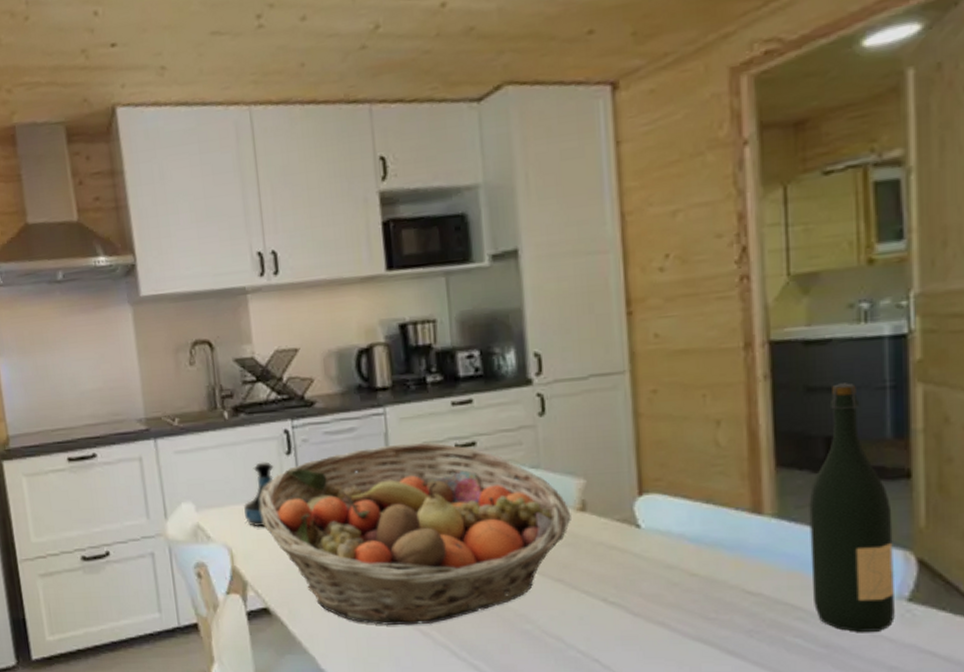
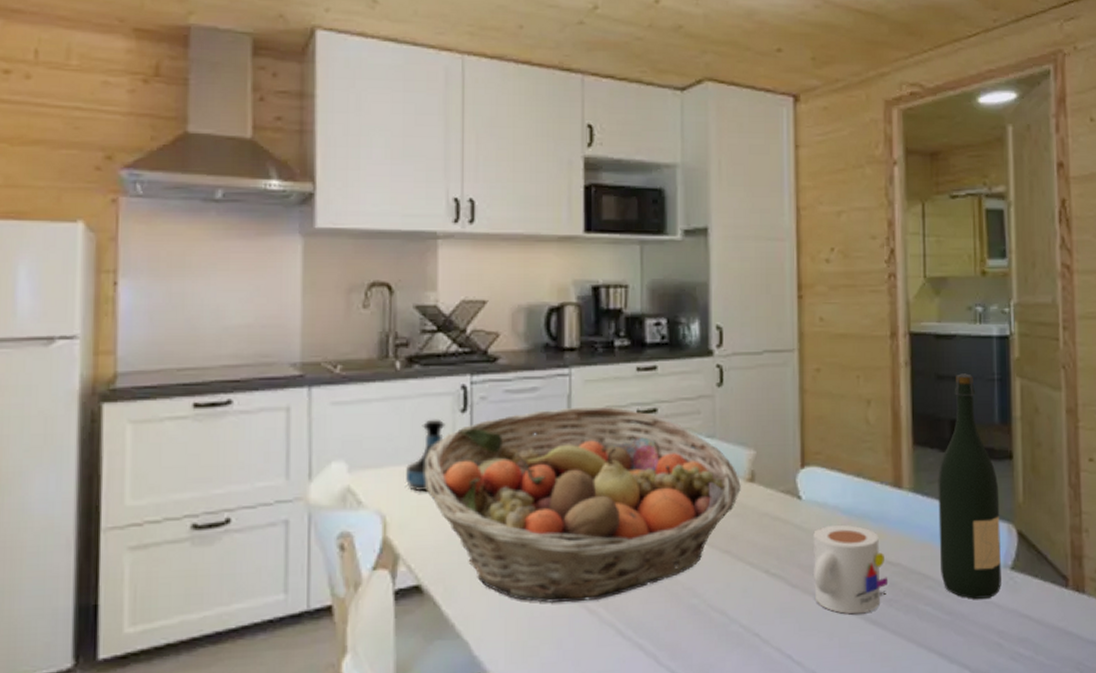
mug: none [656,553,748,644] -> present [813,525,889,614]

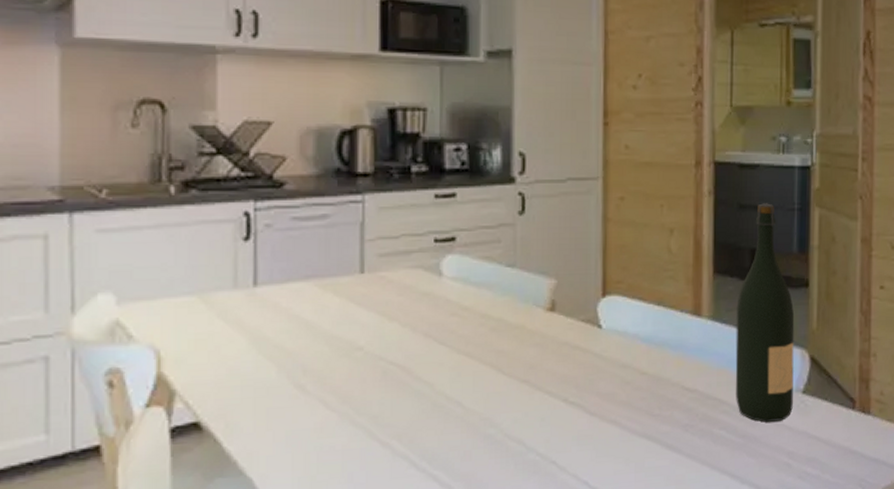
tequila bottle: present [406,419,445,491] -> none [183,247,226,324]
fruit basket: present [424,406,741,603] -> none [203,234,541,437]
mug: present [813,525,889,614] -> none [612,353,685,440]

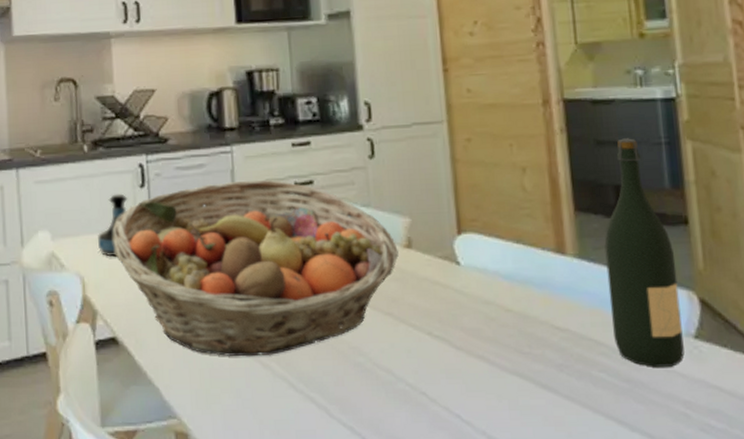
tequila bottle: none [183,247,226,324] -> present [98,193,128,256]
fruit basket: none [203,234,541,437] -> present [113,179,399,357]

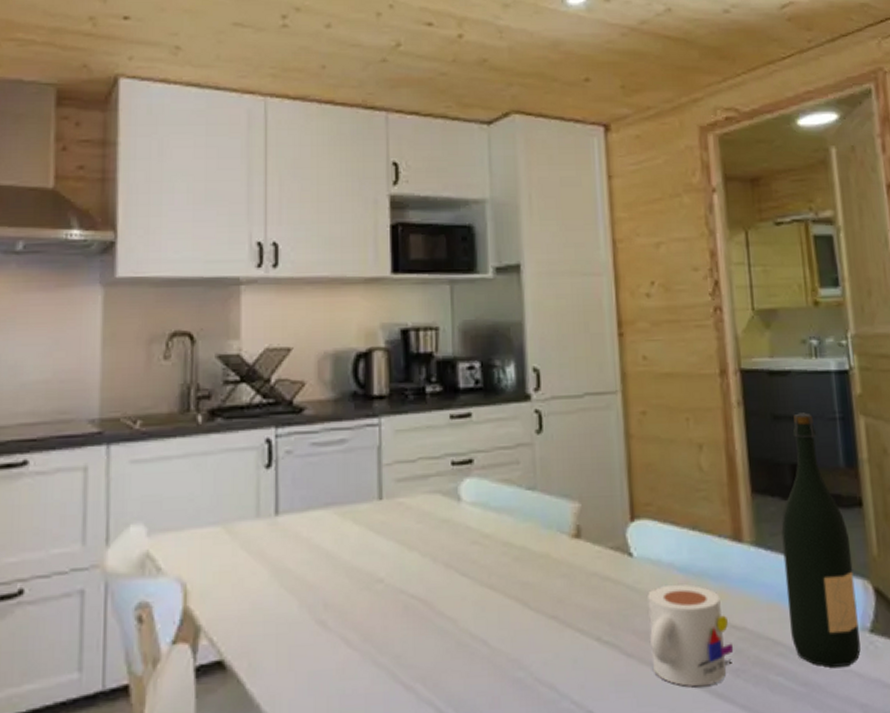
tequila bottle: present [98,193,128,256] -> none [208,475,249,555]
fruit basket: present [113,179,399,357] -> none [227,457,566,679]
mug: none [475,290,558,378] -> present [648,584,734,687]

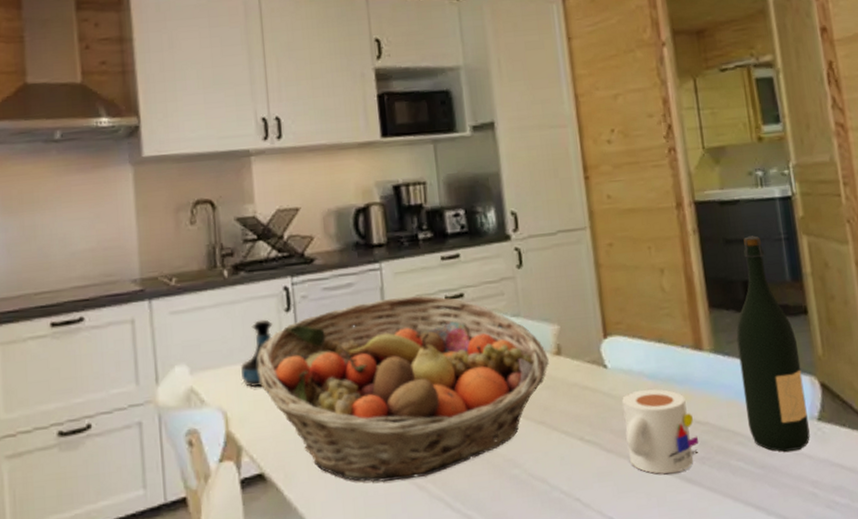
tequila bottle: none [208,475,249,555] -> present [241,319,273,387]
fruit basket: none [227,457,566,679] -> present [257,295,549,482]

